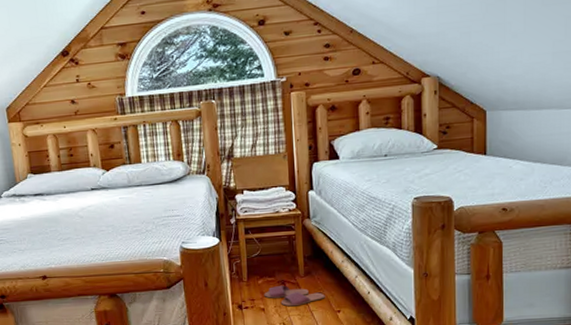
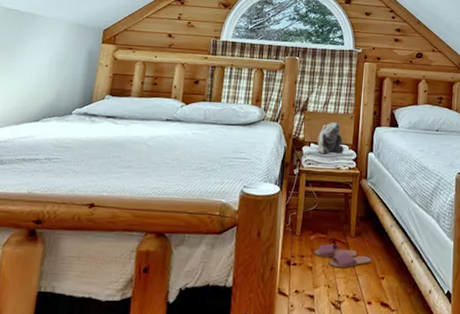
stuffed animal: none [250,164,281,200] -> present [317,121,344,155]

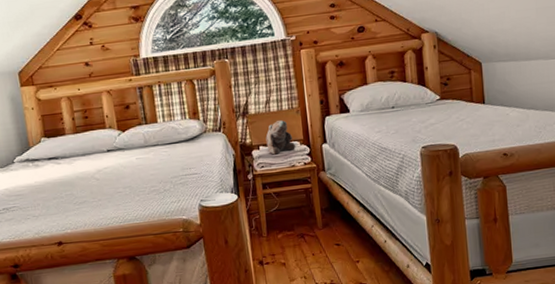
slippers: present [314,243,372,268] -> none [284,238,344,260]

